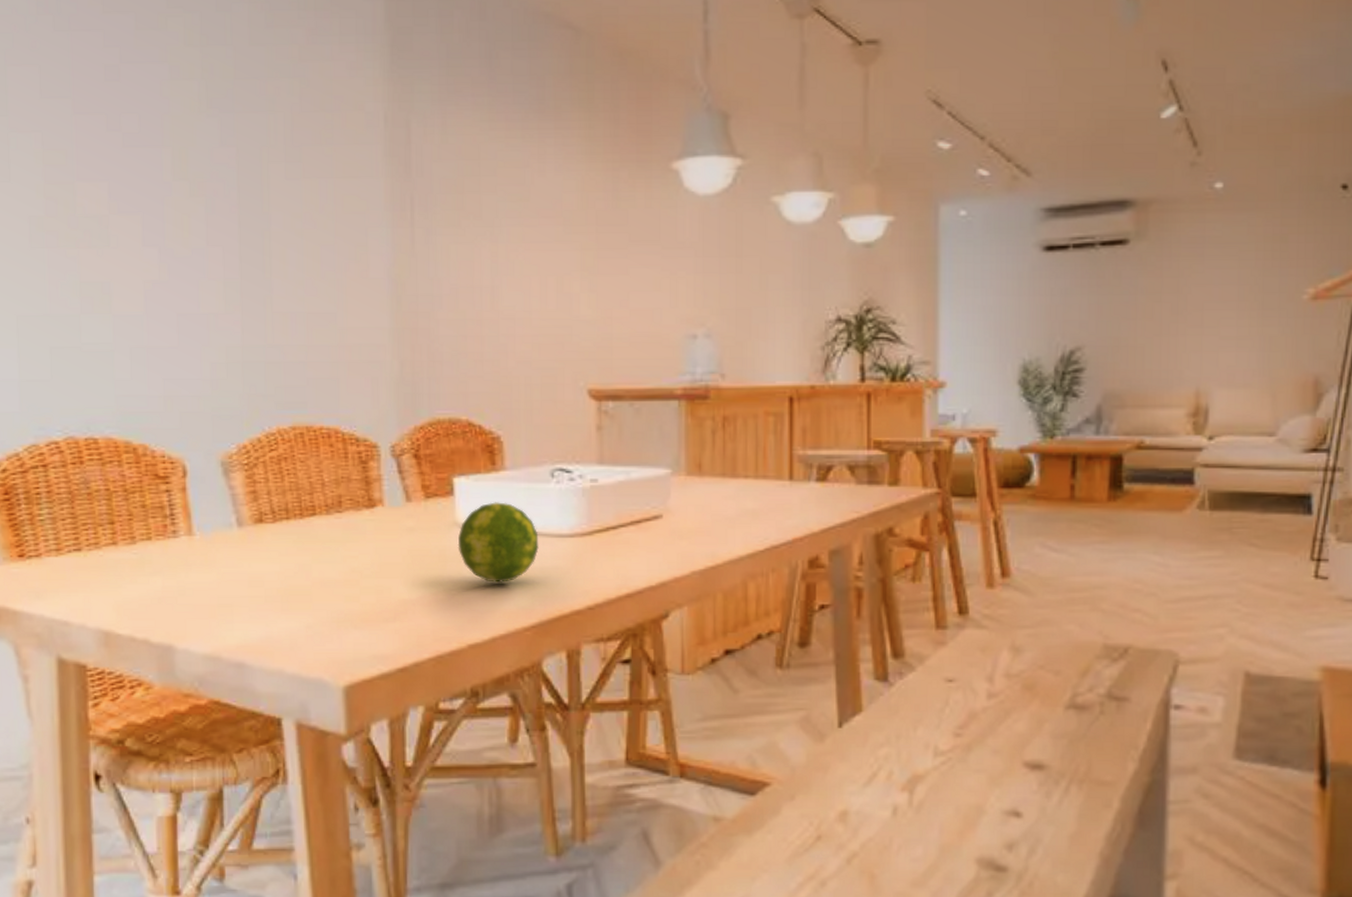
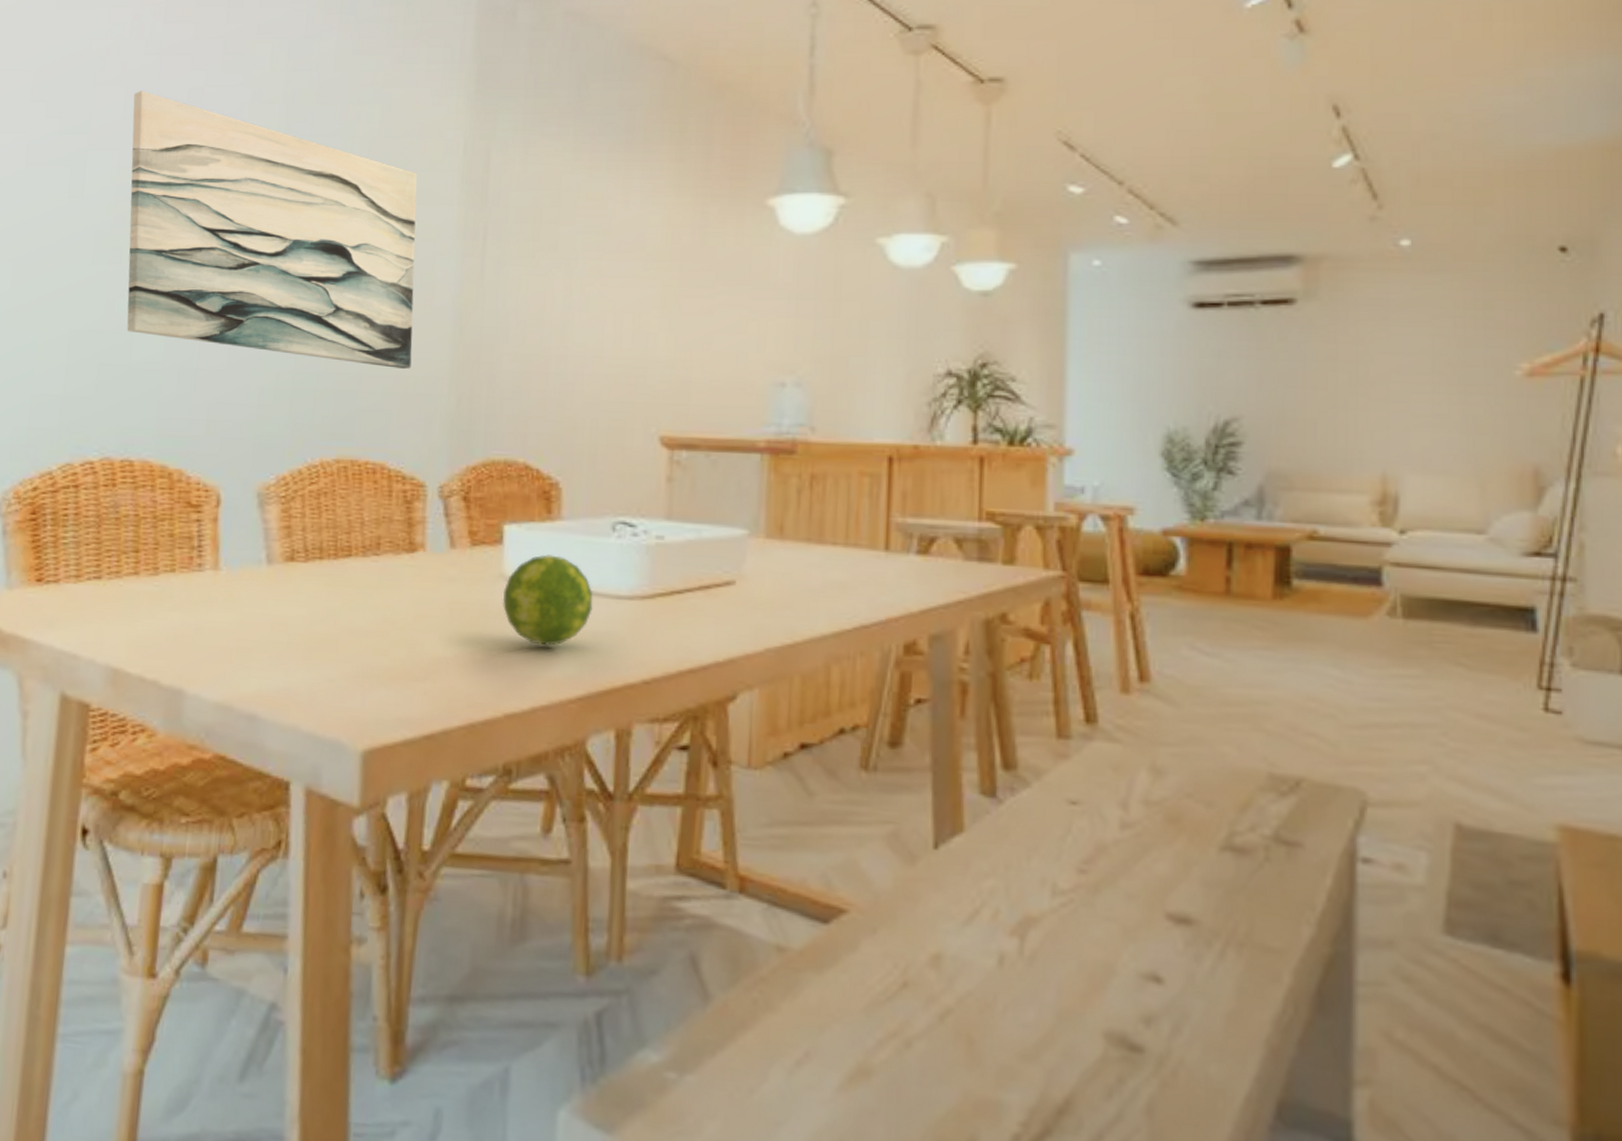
wall art: none [49,69,354,338] -> present [126,91,417,369]

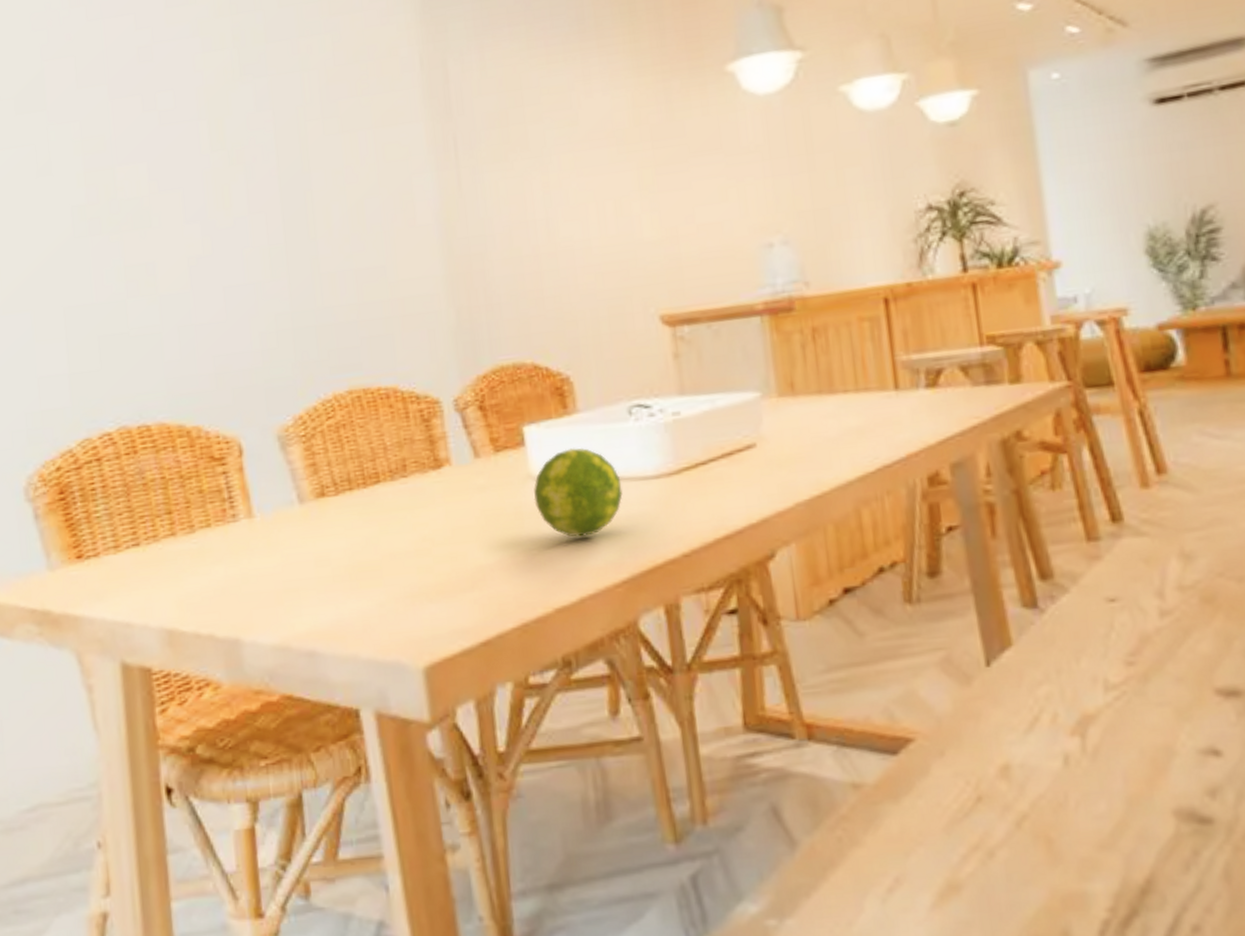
wall art: present [126,91,417,369] -> none [84,57,406,300]

